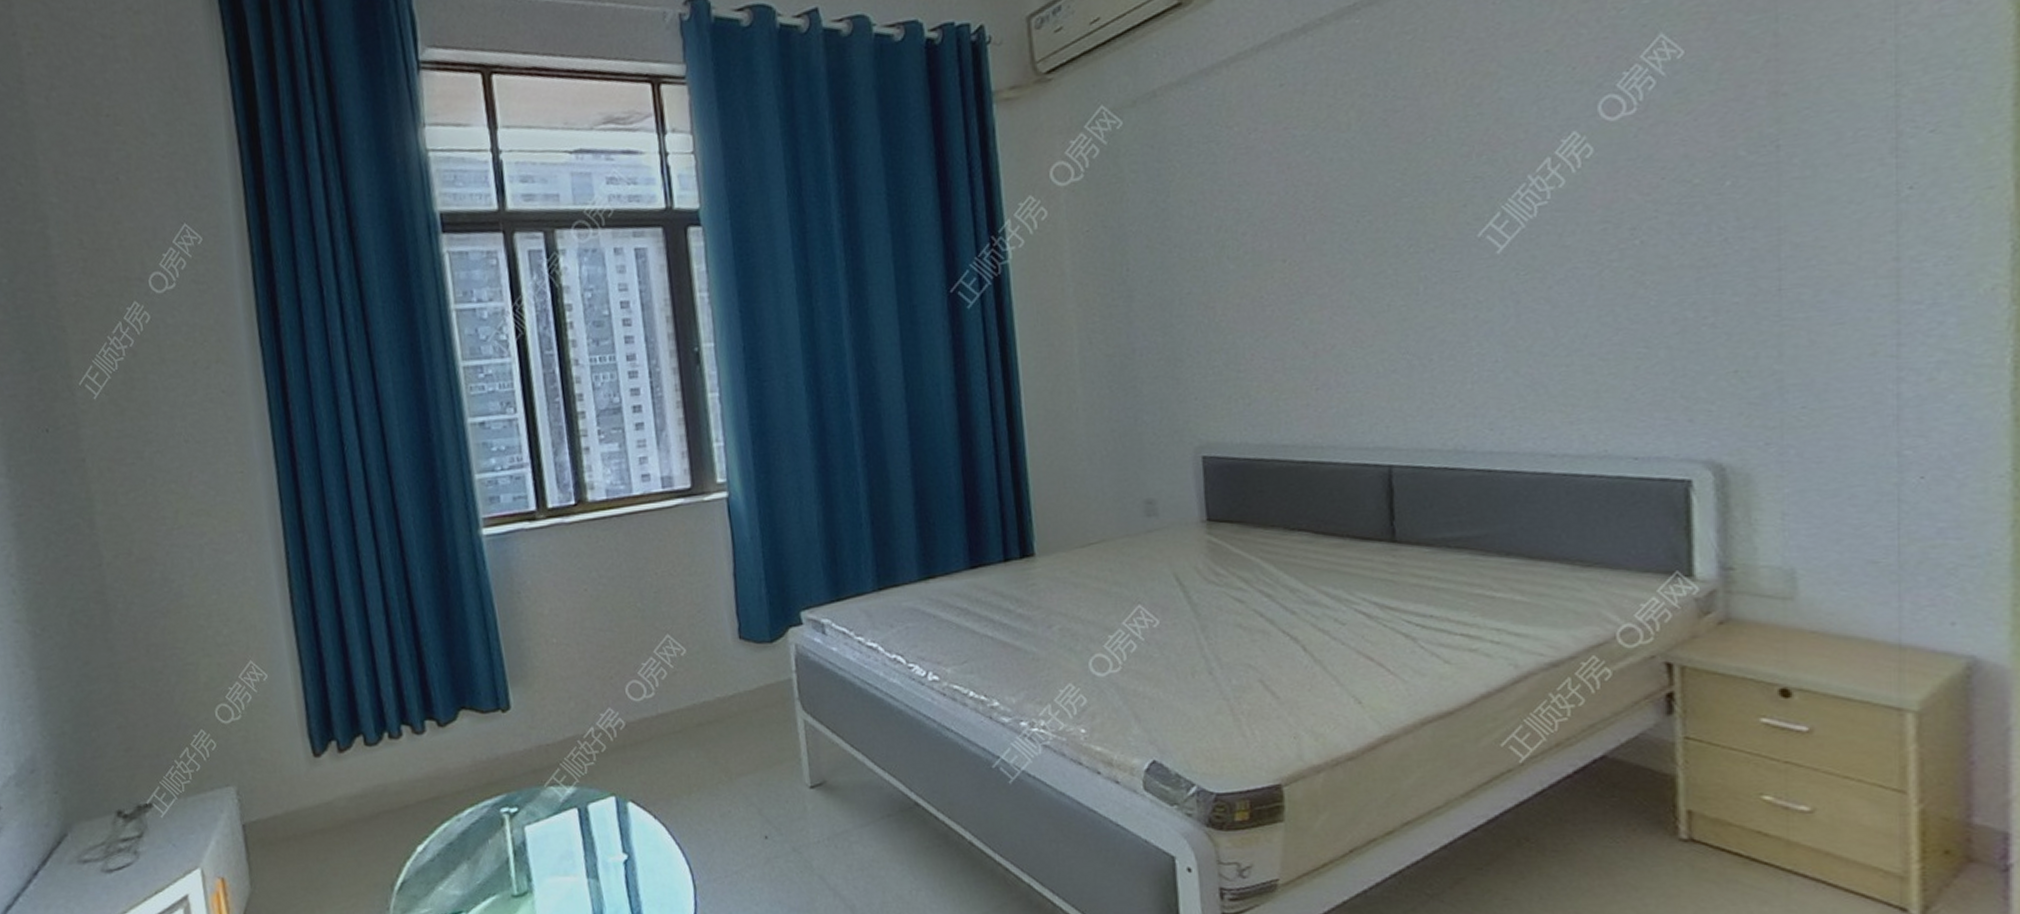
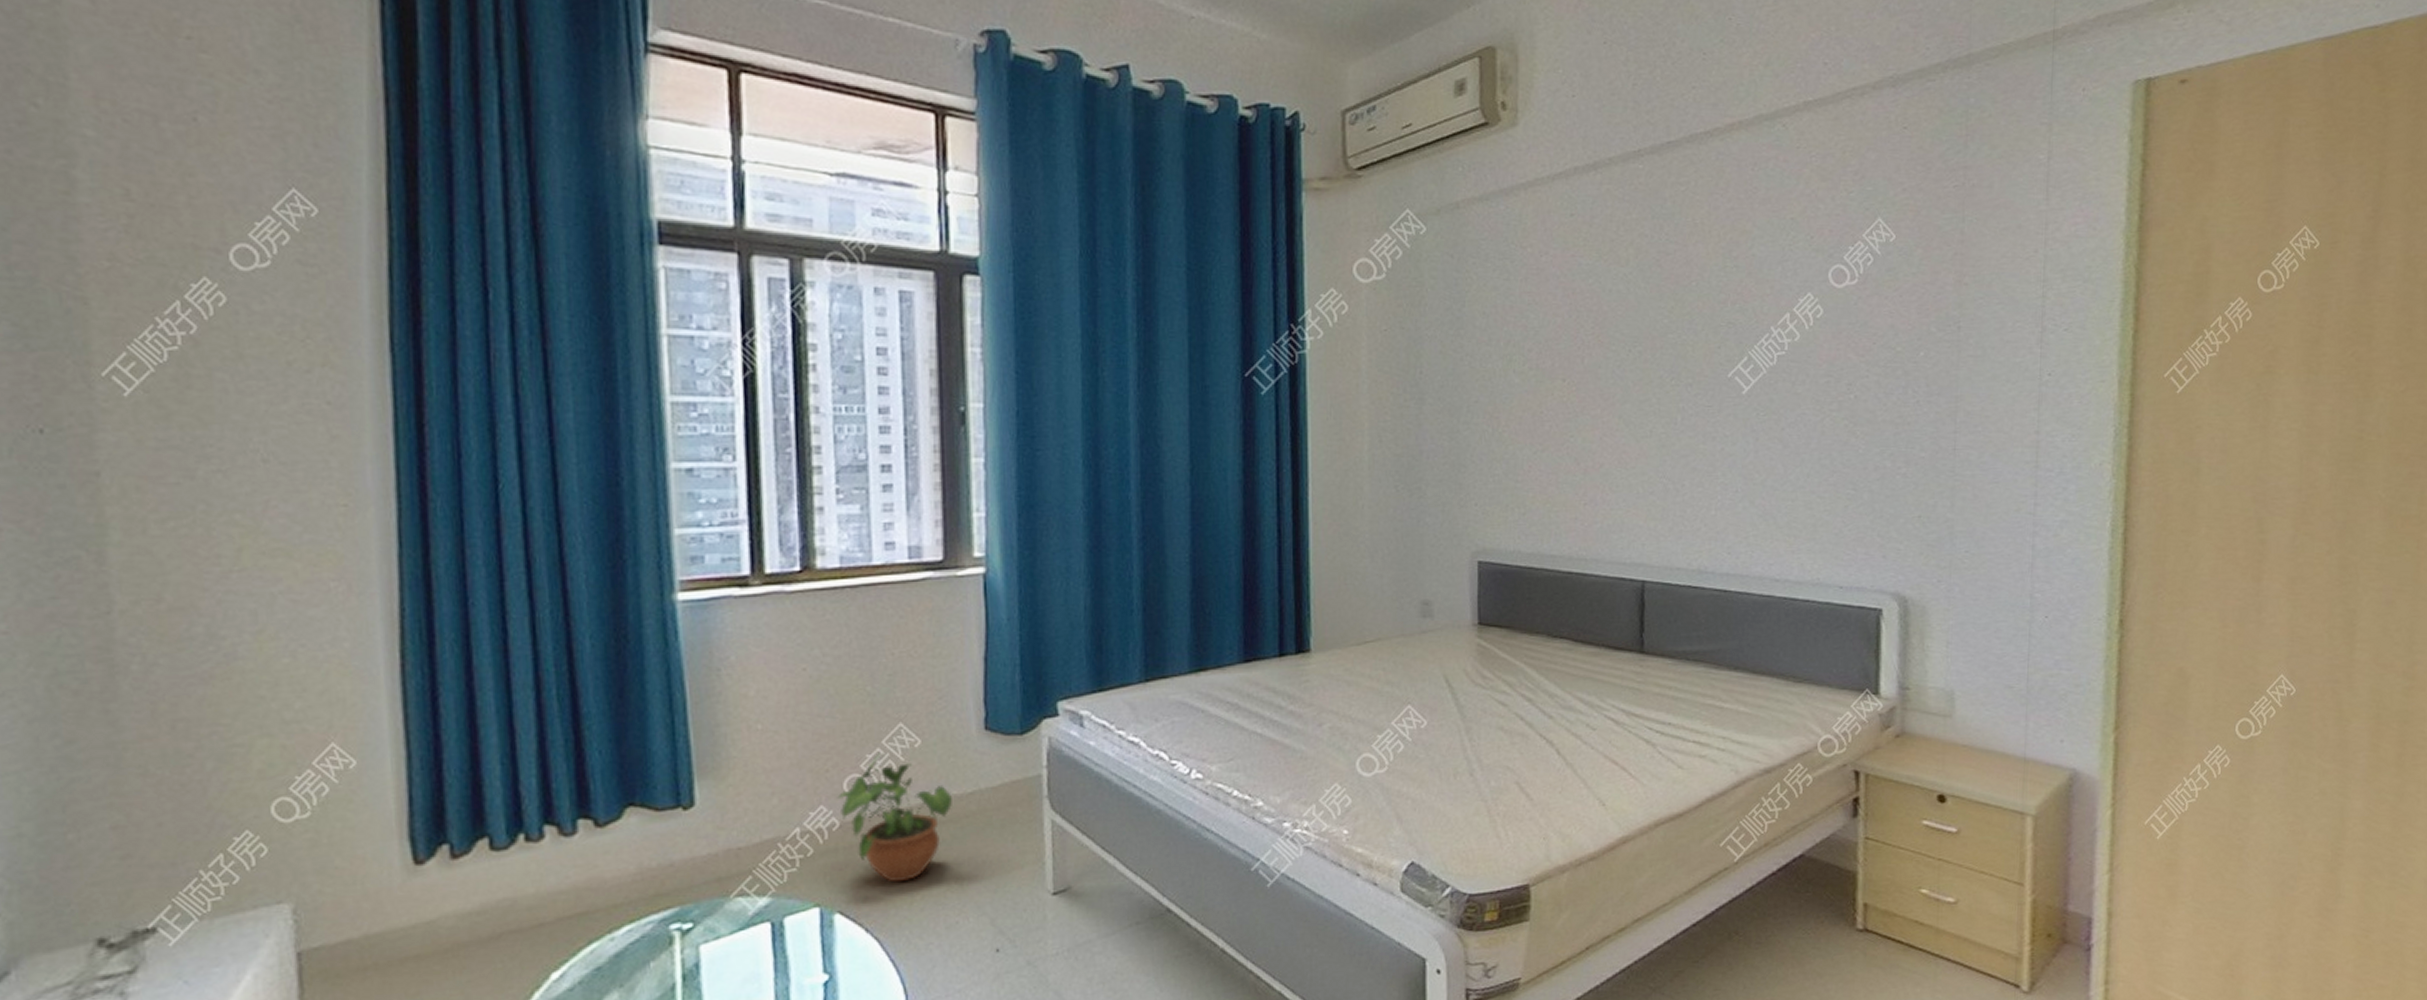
potted plant: none [621,661,717,775] -> present [837,753,952,883]

